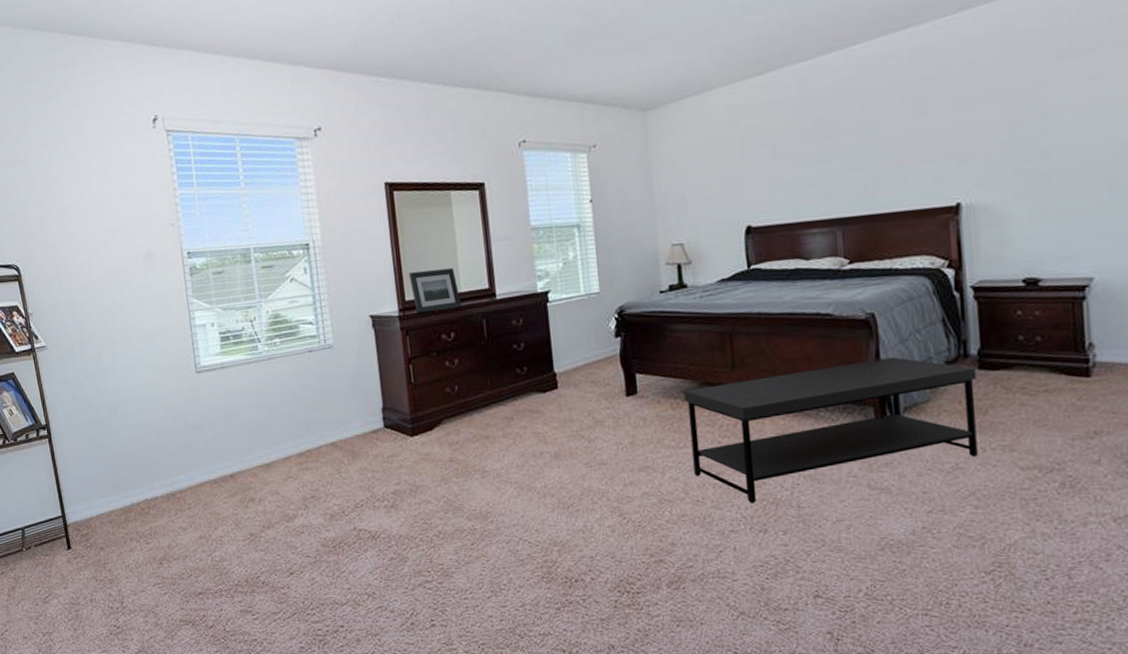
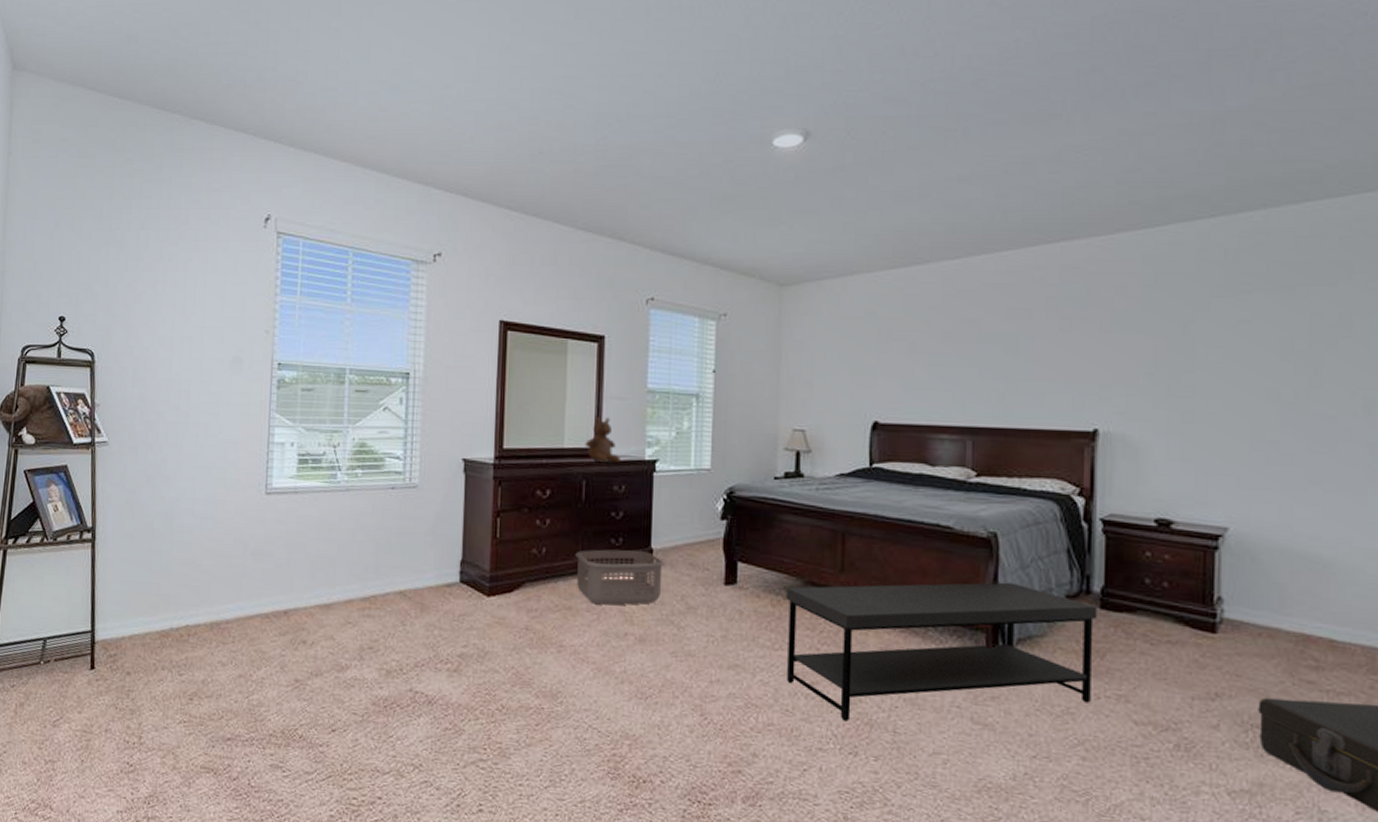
picture frame: present [408,268,462,315] -> none [510,419,563,465]
teddy bear: none [480,258,515,301] -> present [585,417,621,464]
clothes hamper: none [485,375,570,430] -> present [575,549,666,605]

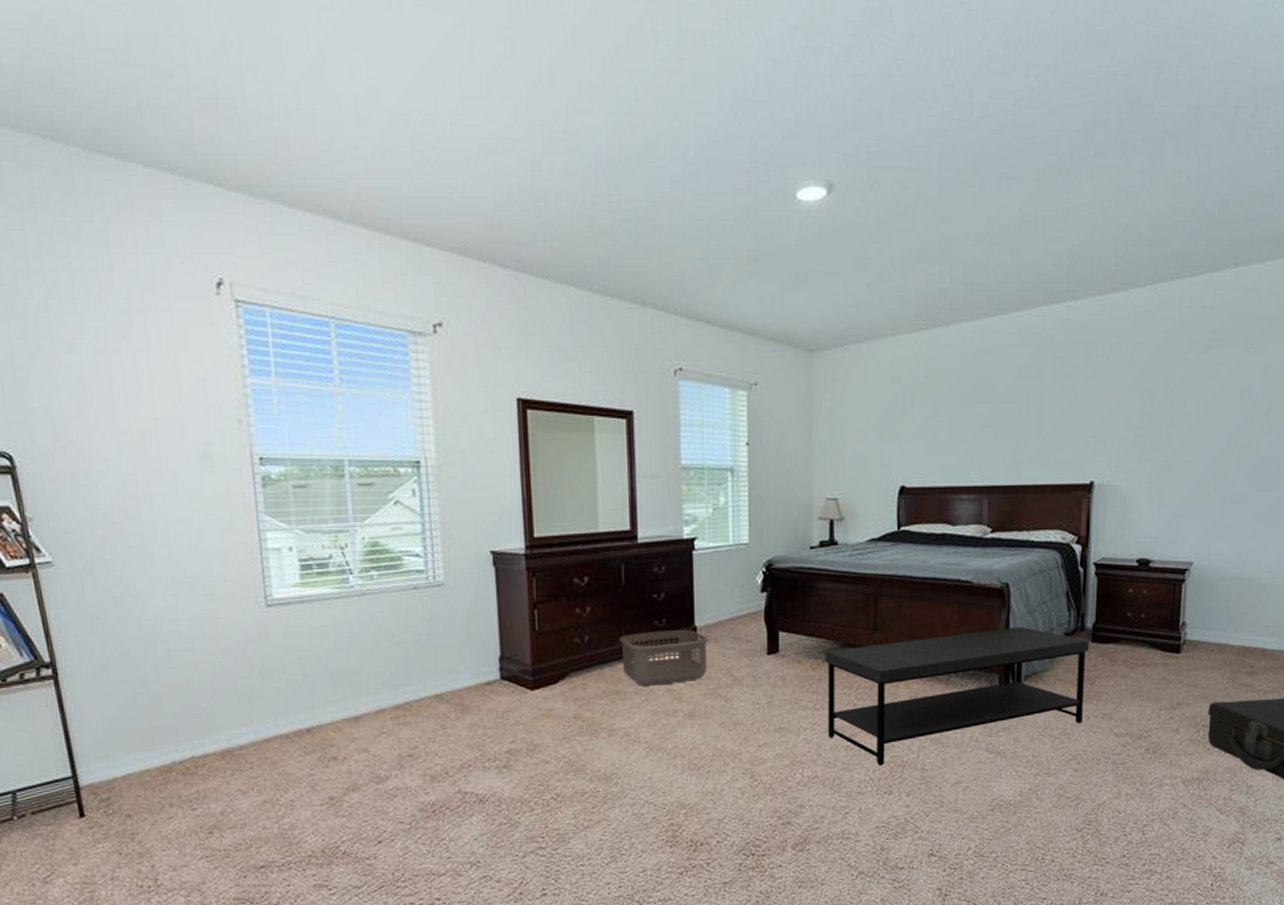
teddy bear: present [585,417,621,464] -> none [621,497,659,545]

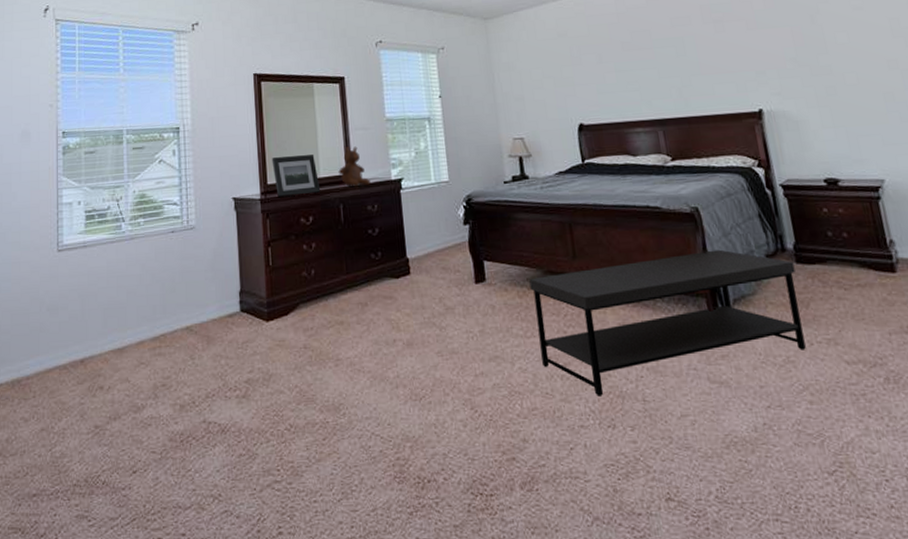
picture frame: none [539,504,599,554] -> present [271,154,321,198]
clothes hamper: present [619,629,710,686] -> none [341,261,422,316]
teddy bear: none [621,497,659,545] -> present [338,146,371,187]

